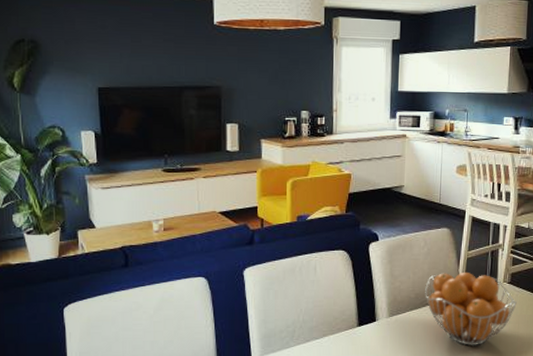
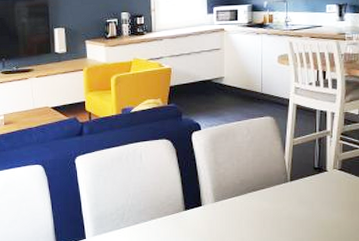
fruit basket: present [425,271,517,346] -> none [250,158,349,232]

